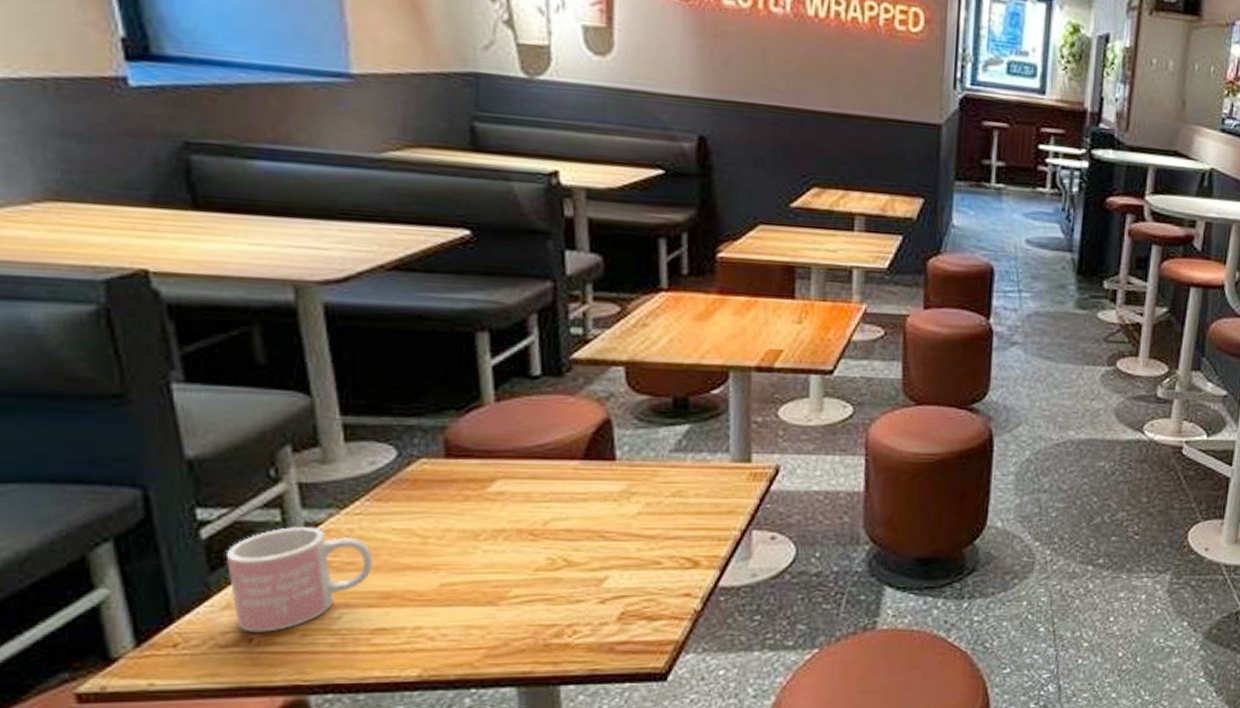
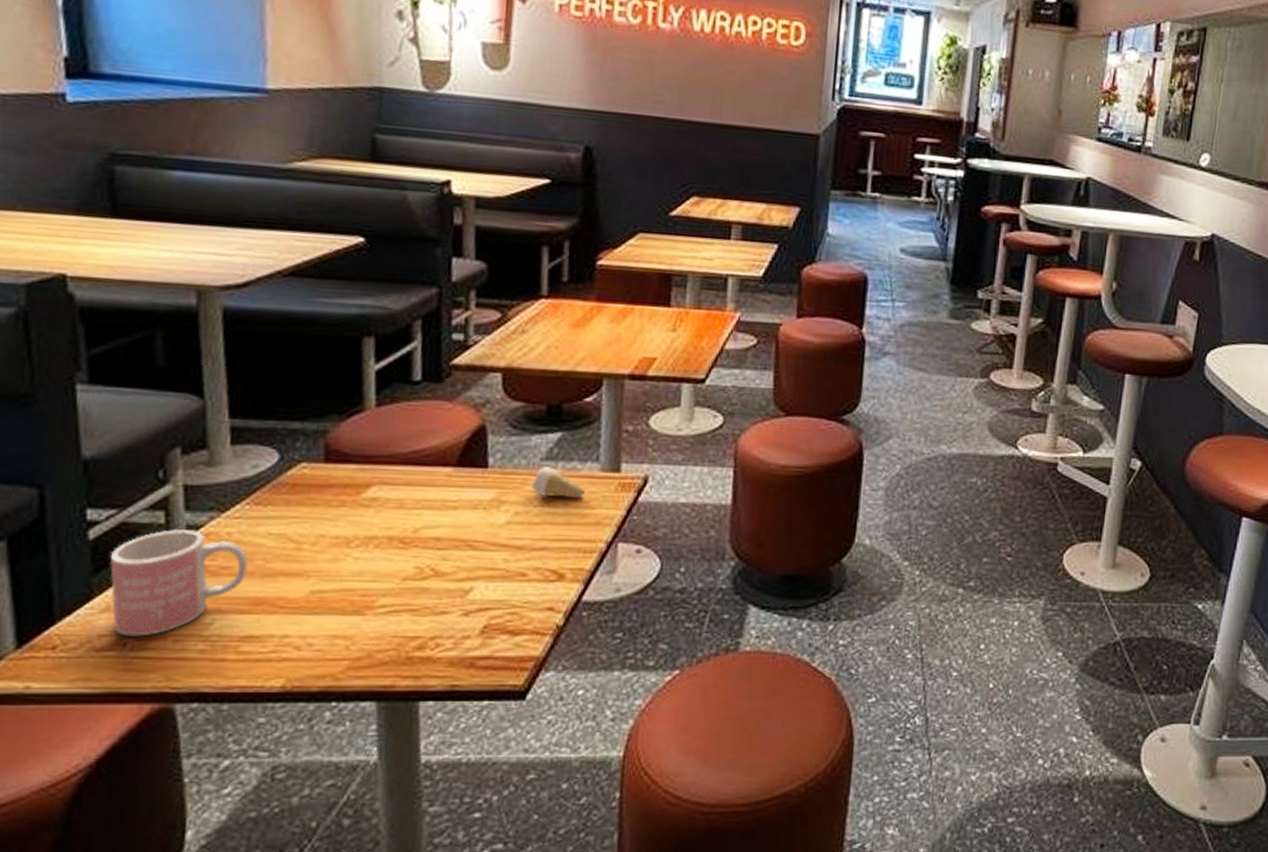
tooth: none [661,458,717,489] -> present [531,467,586,499]

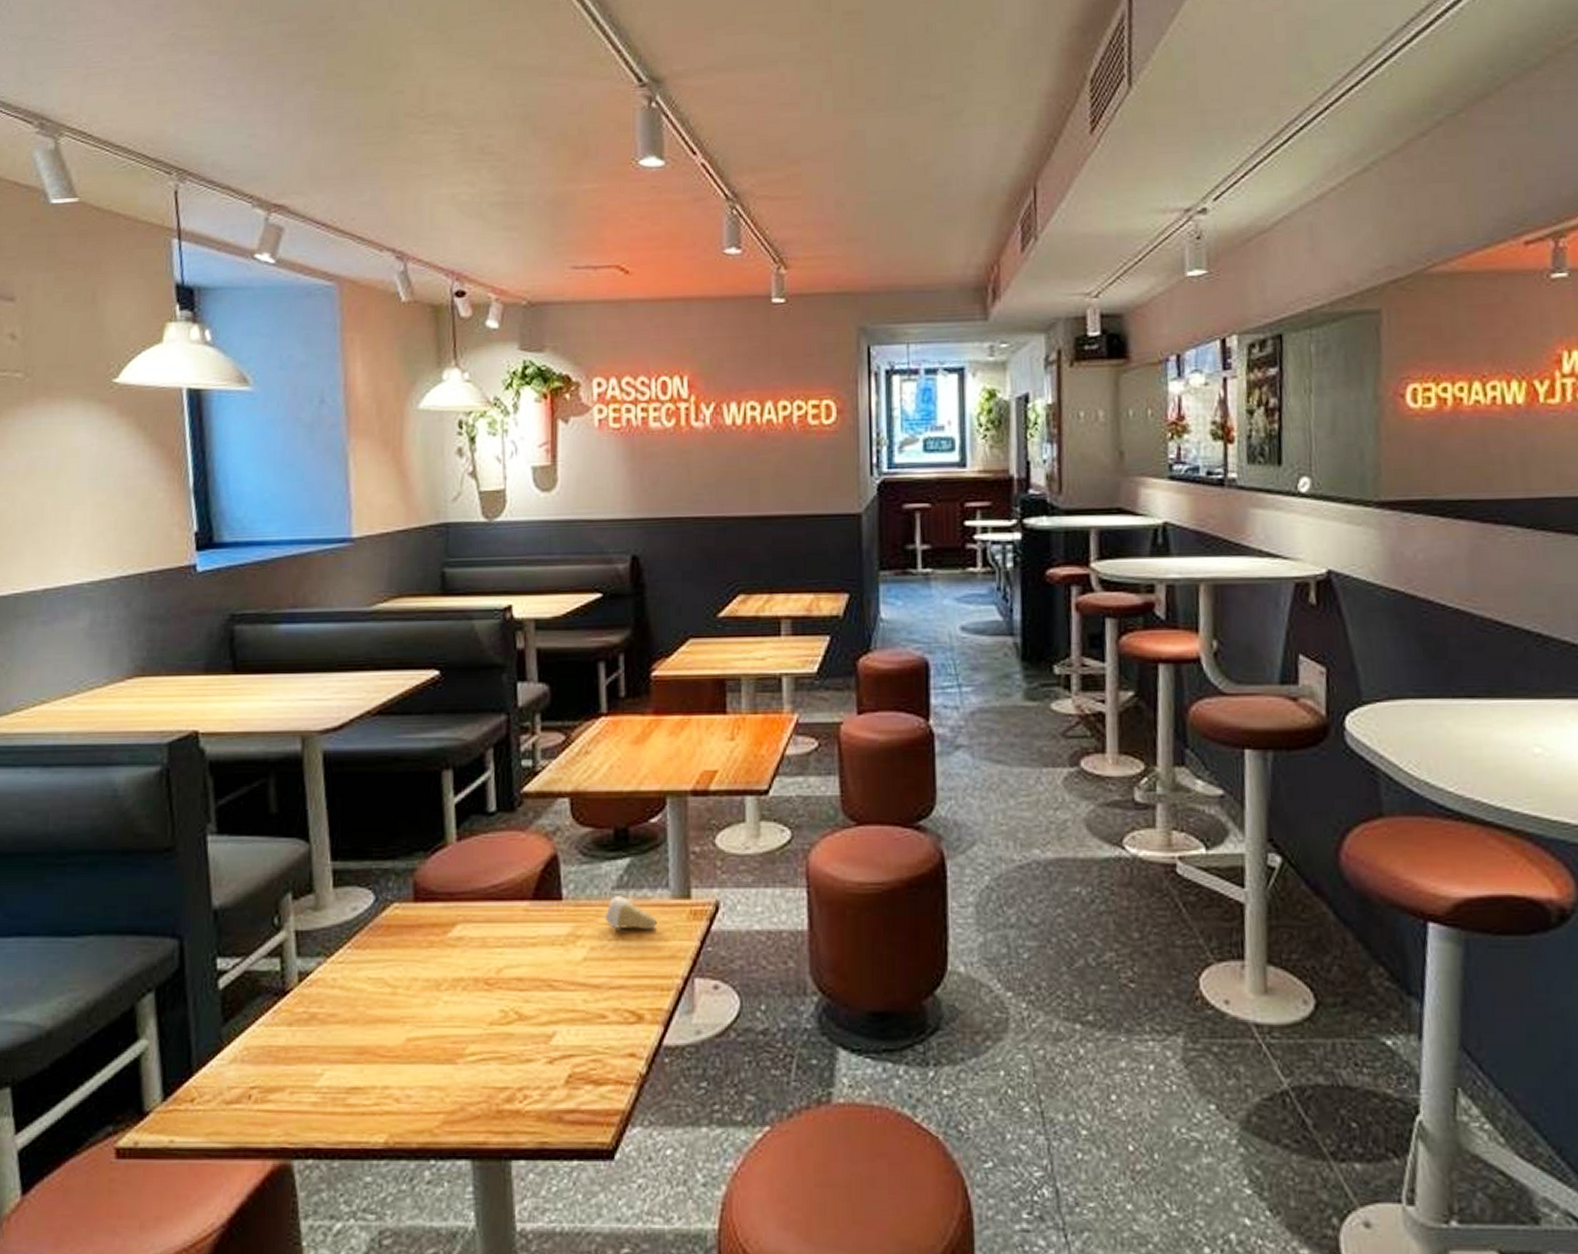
mug: present [109,529,248,637] -> none [236,976,351,1088]

